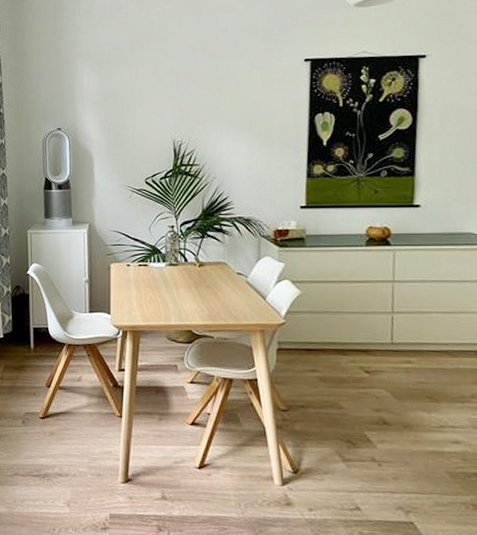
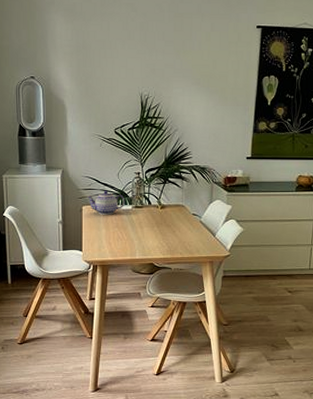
teapot: none [115,246,158,273] -> present [86,190,126,215]

